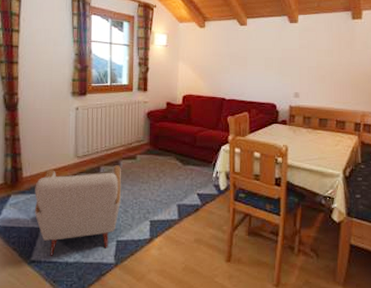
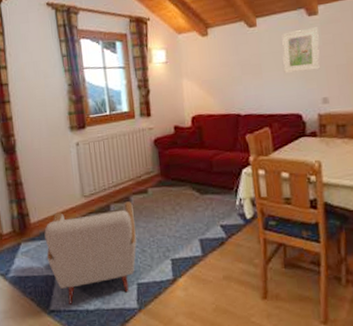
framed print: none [266,33,297,68] -> present [282,27,320,73]

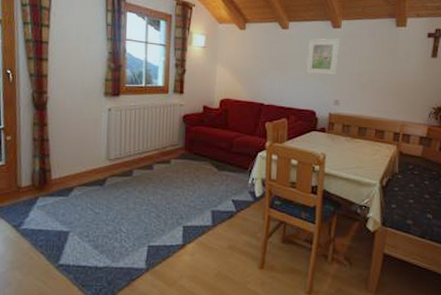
armchair: present [44,201,137,304] -> none [63,169,155,260]

